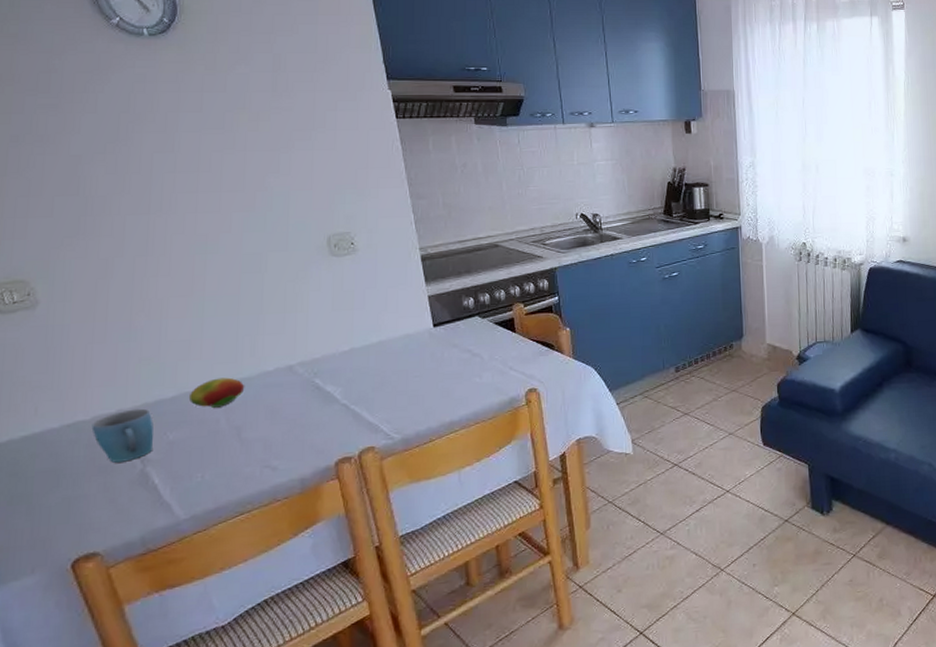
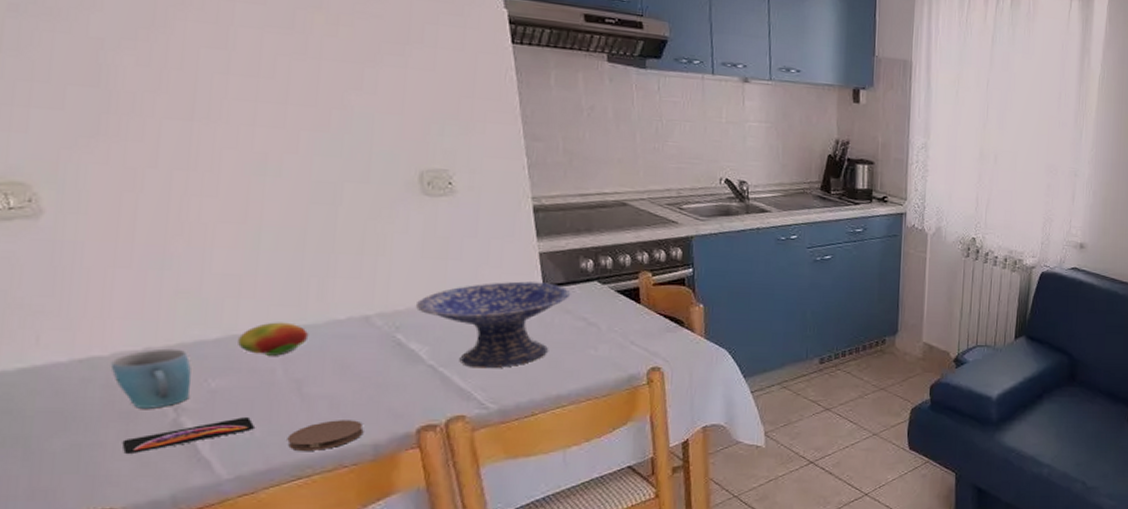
smartphone: none [101,463,204,503] -> present [121,417,254,453]
coaster: none [231,458,292,489] -> present [287,420,364,451]
decorative bowl: none [329,321,457,404] -> present [415,281,571,369]

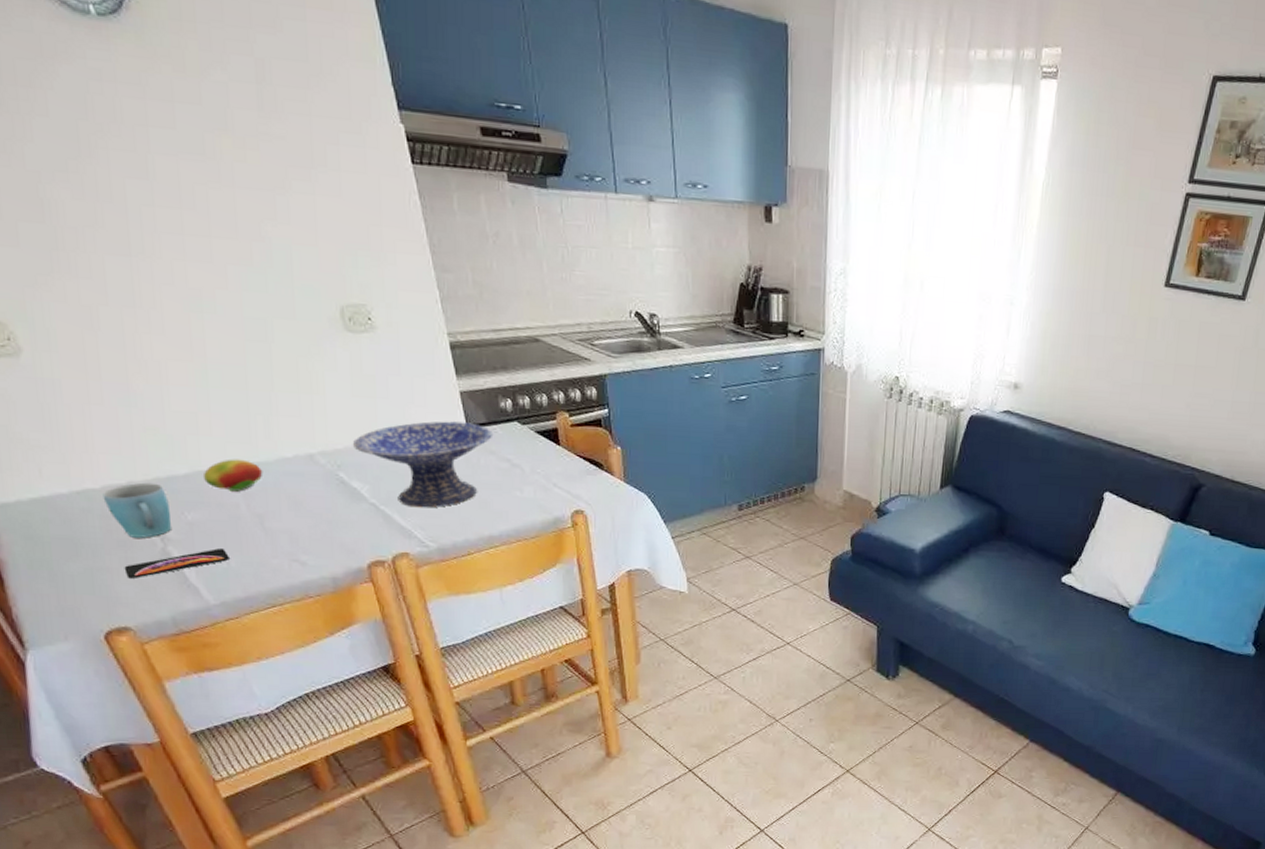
coaster: present [287,420,364,451] -> none [258,553,322,581]

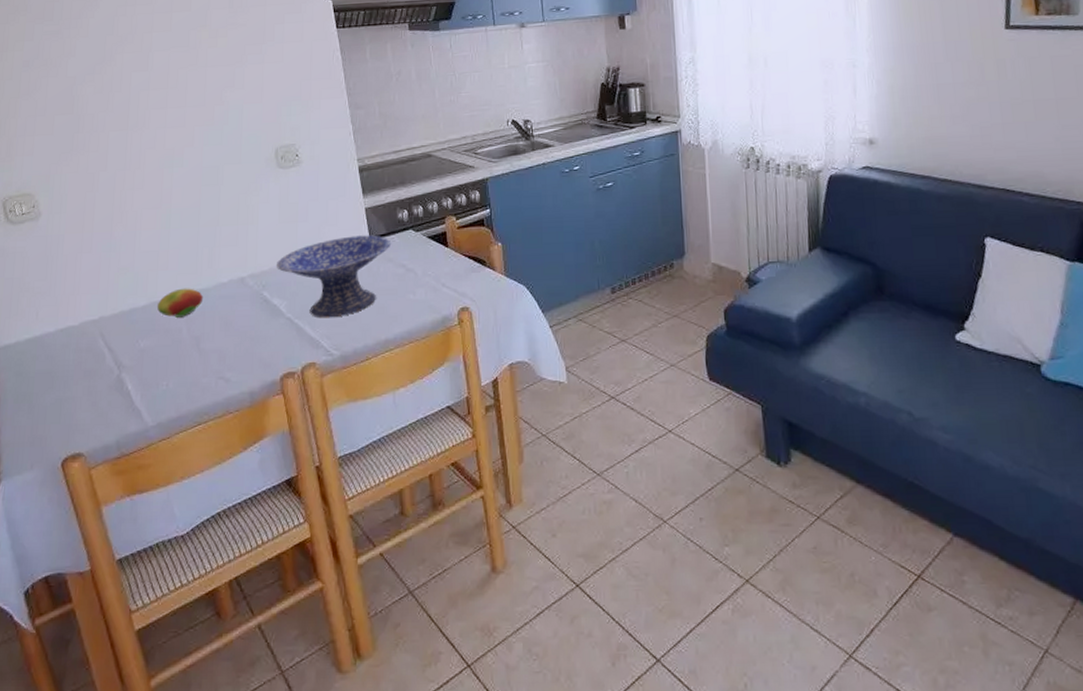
mug: present [102,482,171,538] -> none [79,316,129,367]
smartphone: present [124,548,229,578] -> none [86,372,169,406]

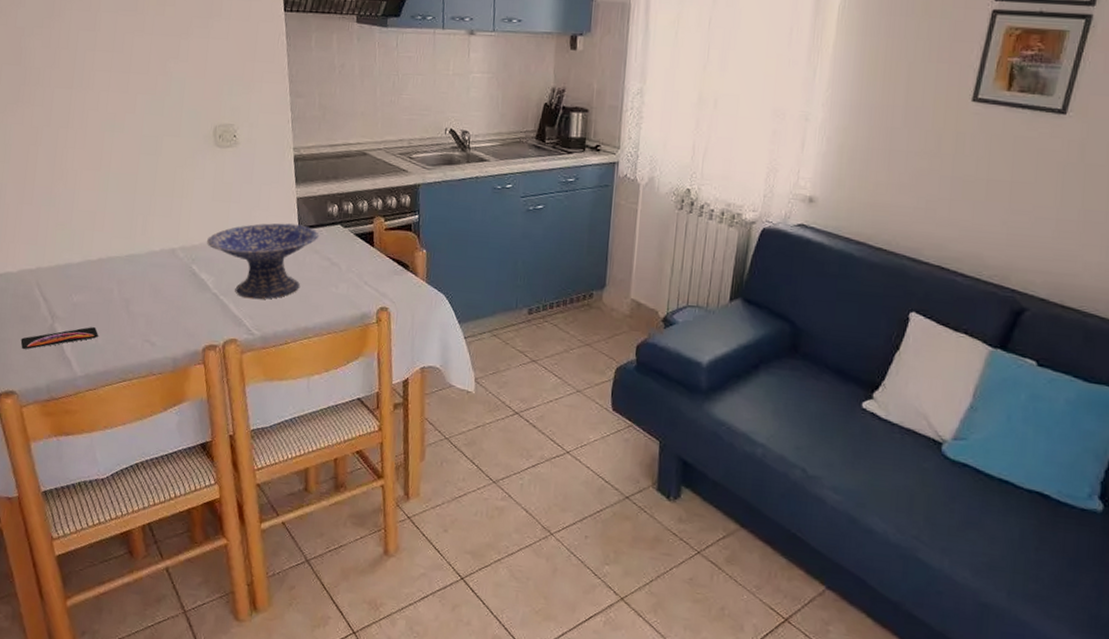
smartphone: none [86,372,169,406] -> present [20,327,98,349]
fruit: present [157,288,204,318] -> none [91,251,136,279]

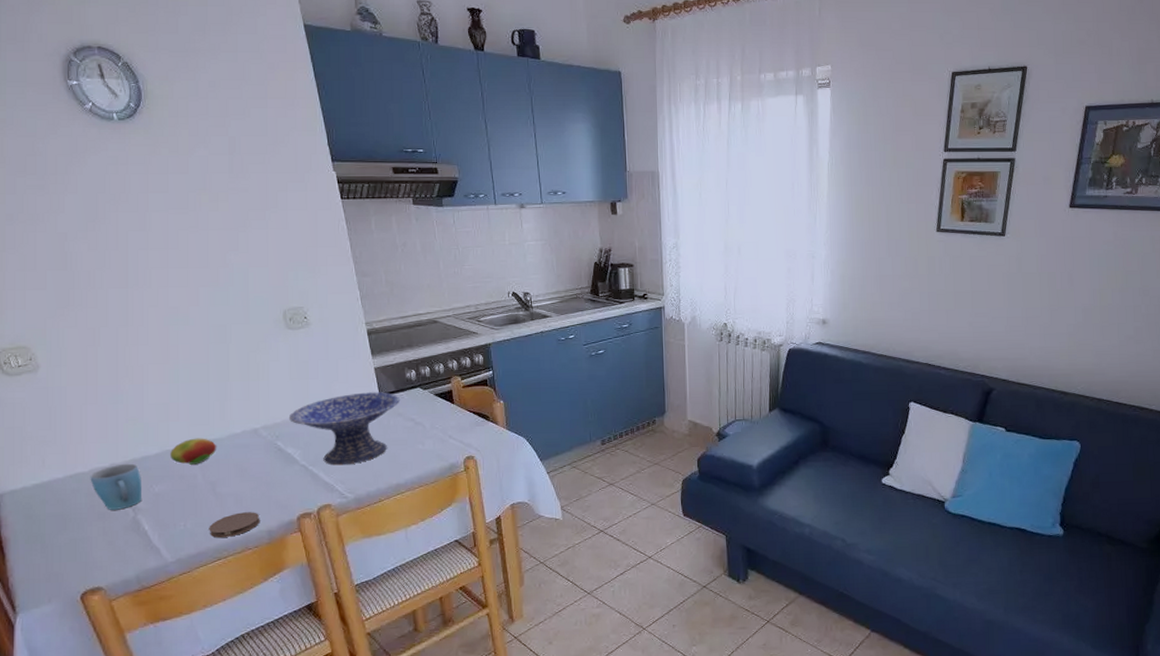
mug: none [17,268,63,315] -> present [90,463,143,510]
smartphone: present [20,327,98,349] -> none [101,513,186,545]
fruit: none [91,251,136,279] -> present [170,438,217,465]
coaster: none [118,334,167,359] -> present [209,512,260,538]

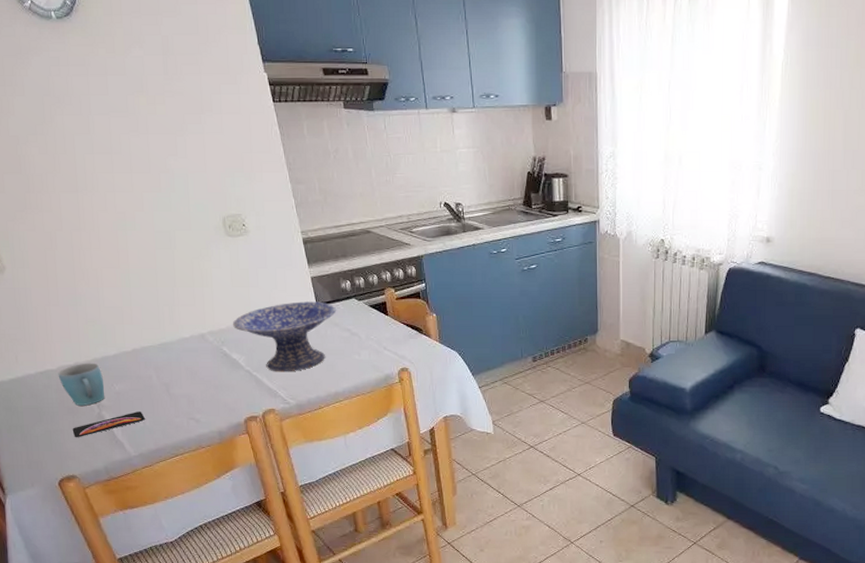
smartphone: none [101,513,186,545] -> present [72,412,145,437]
fruit: present [170,438,217,465] -> none [127,341,169,366]
coaster: present [209,512,260,538] -> none [165,413,211,436]

